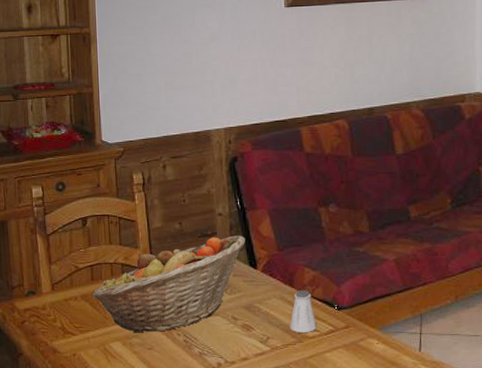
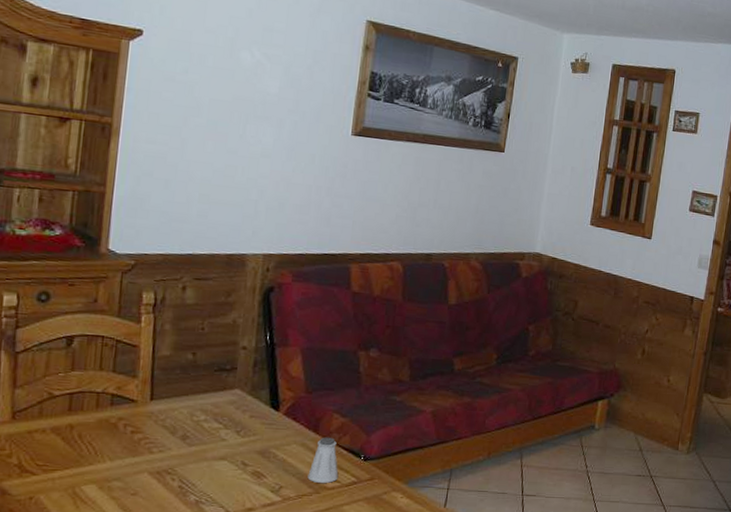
fruit basket: present [91,235,245,333] -> none [65,372,270,476]

